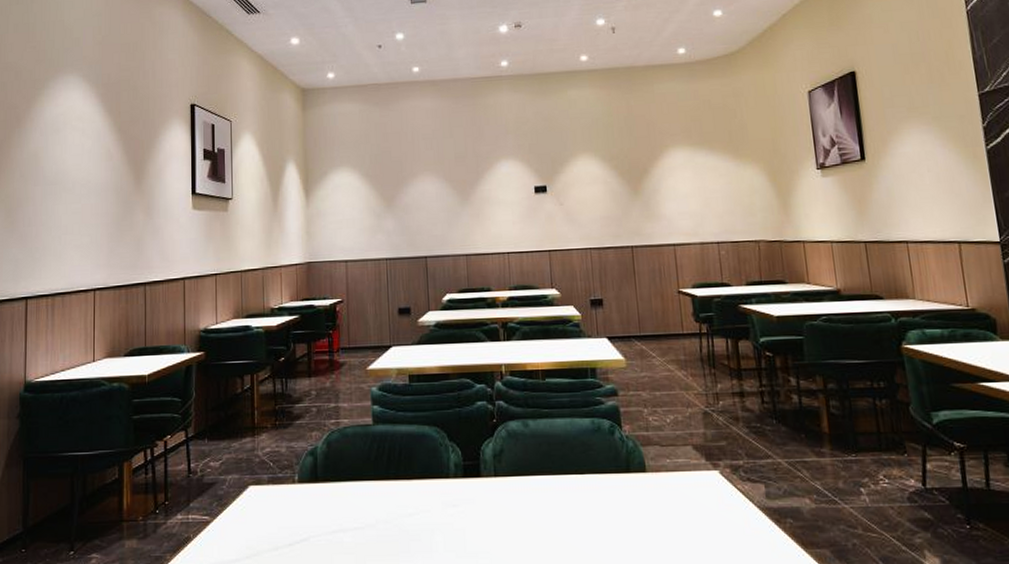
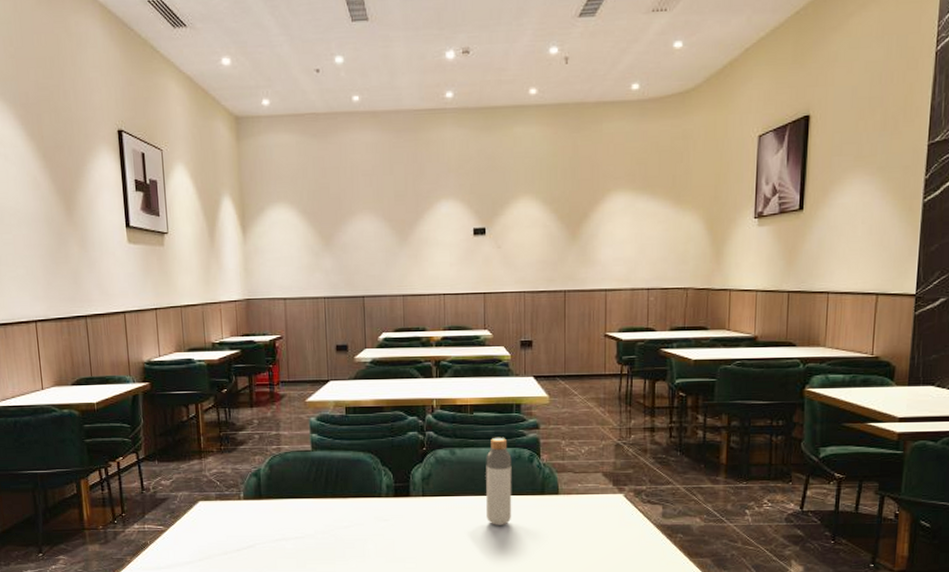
bottle: none [562,406,596,511] -> present [486,437,512,525]

